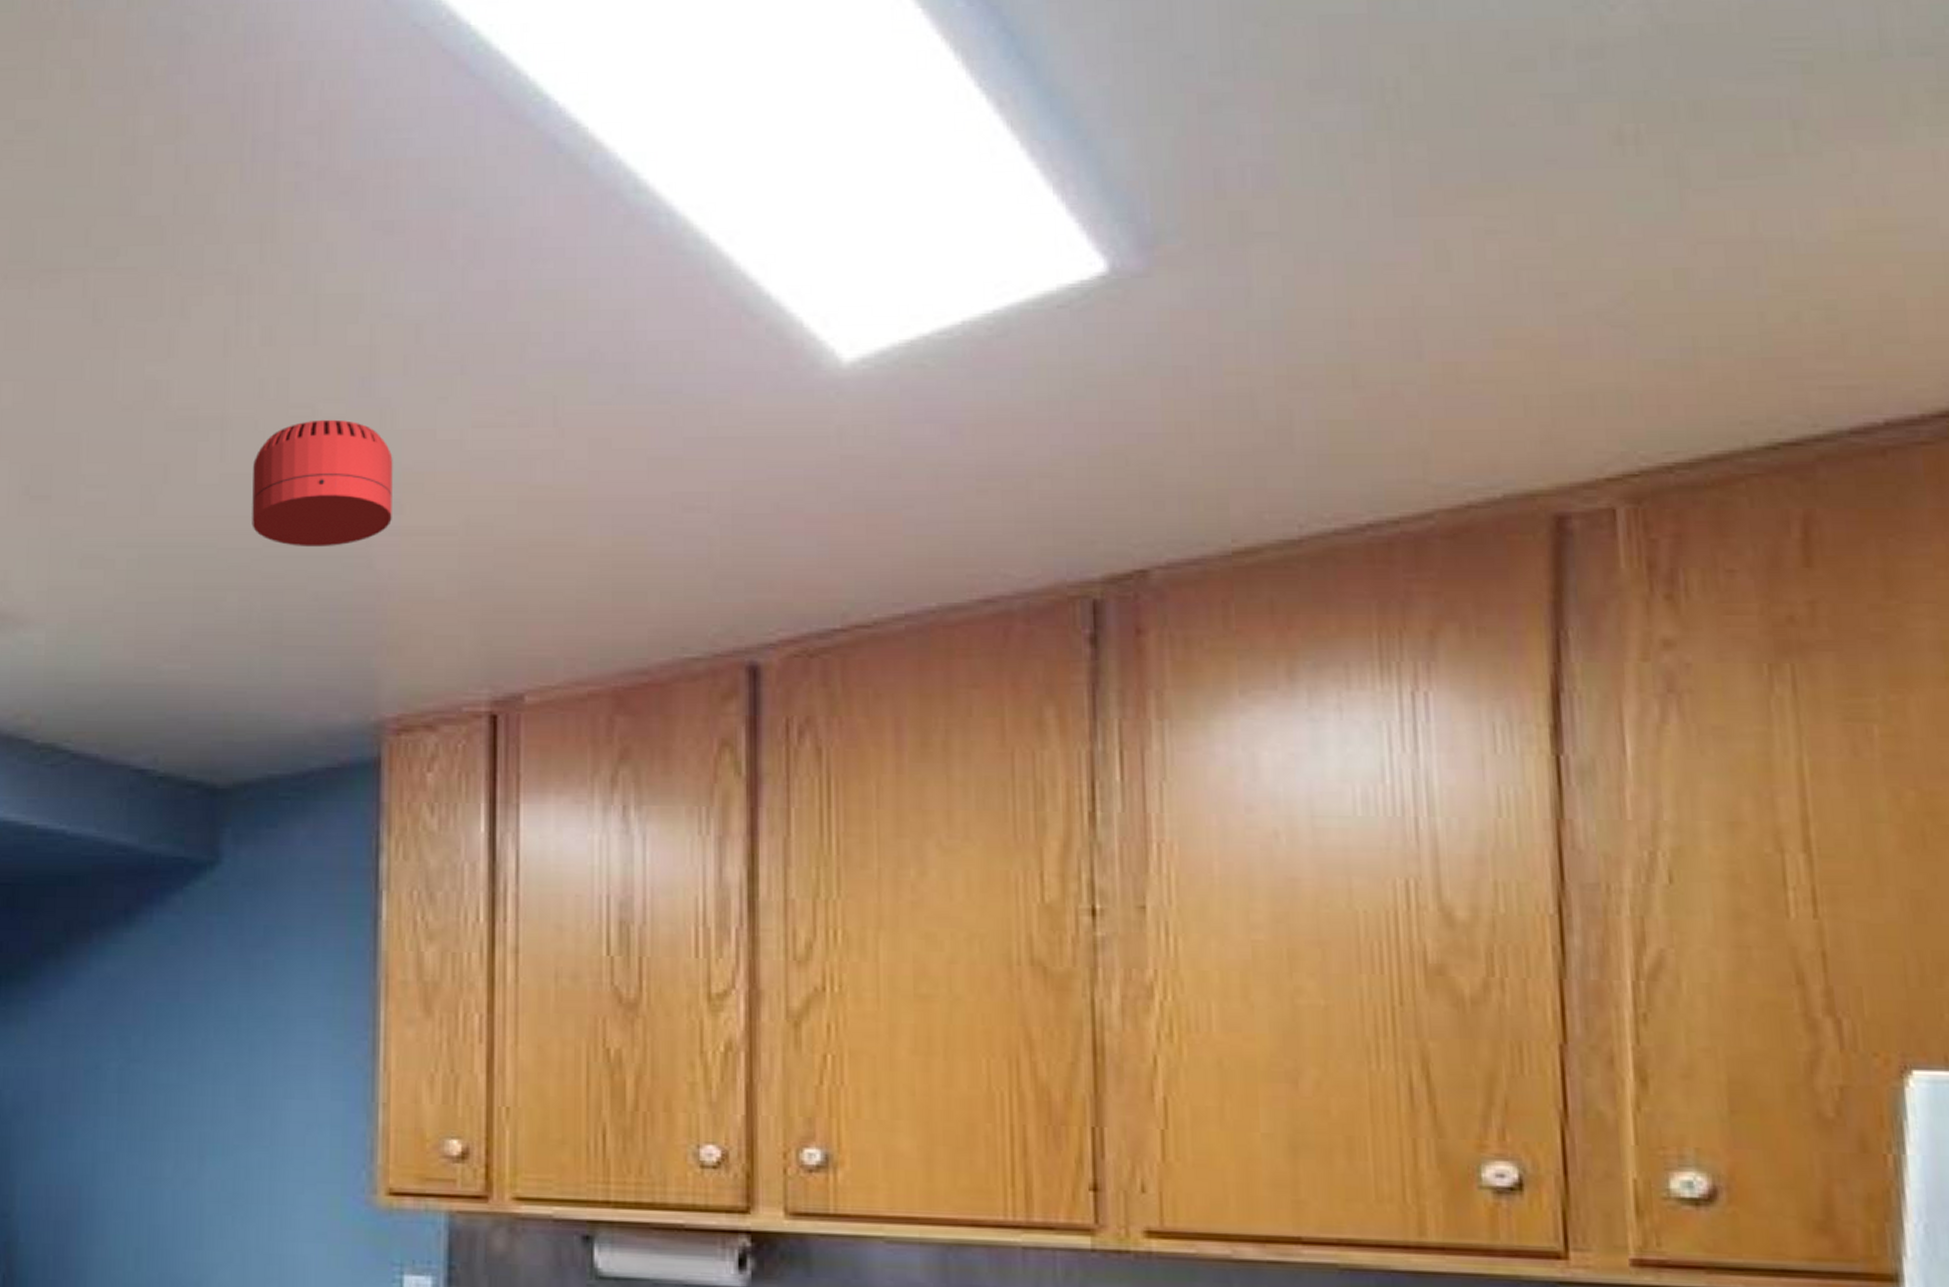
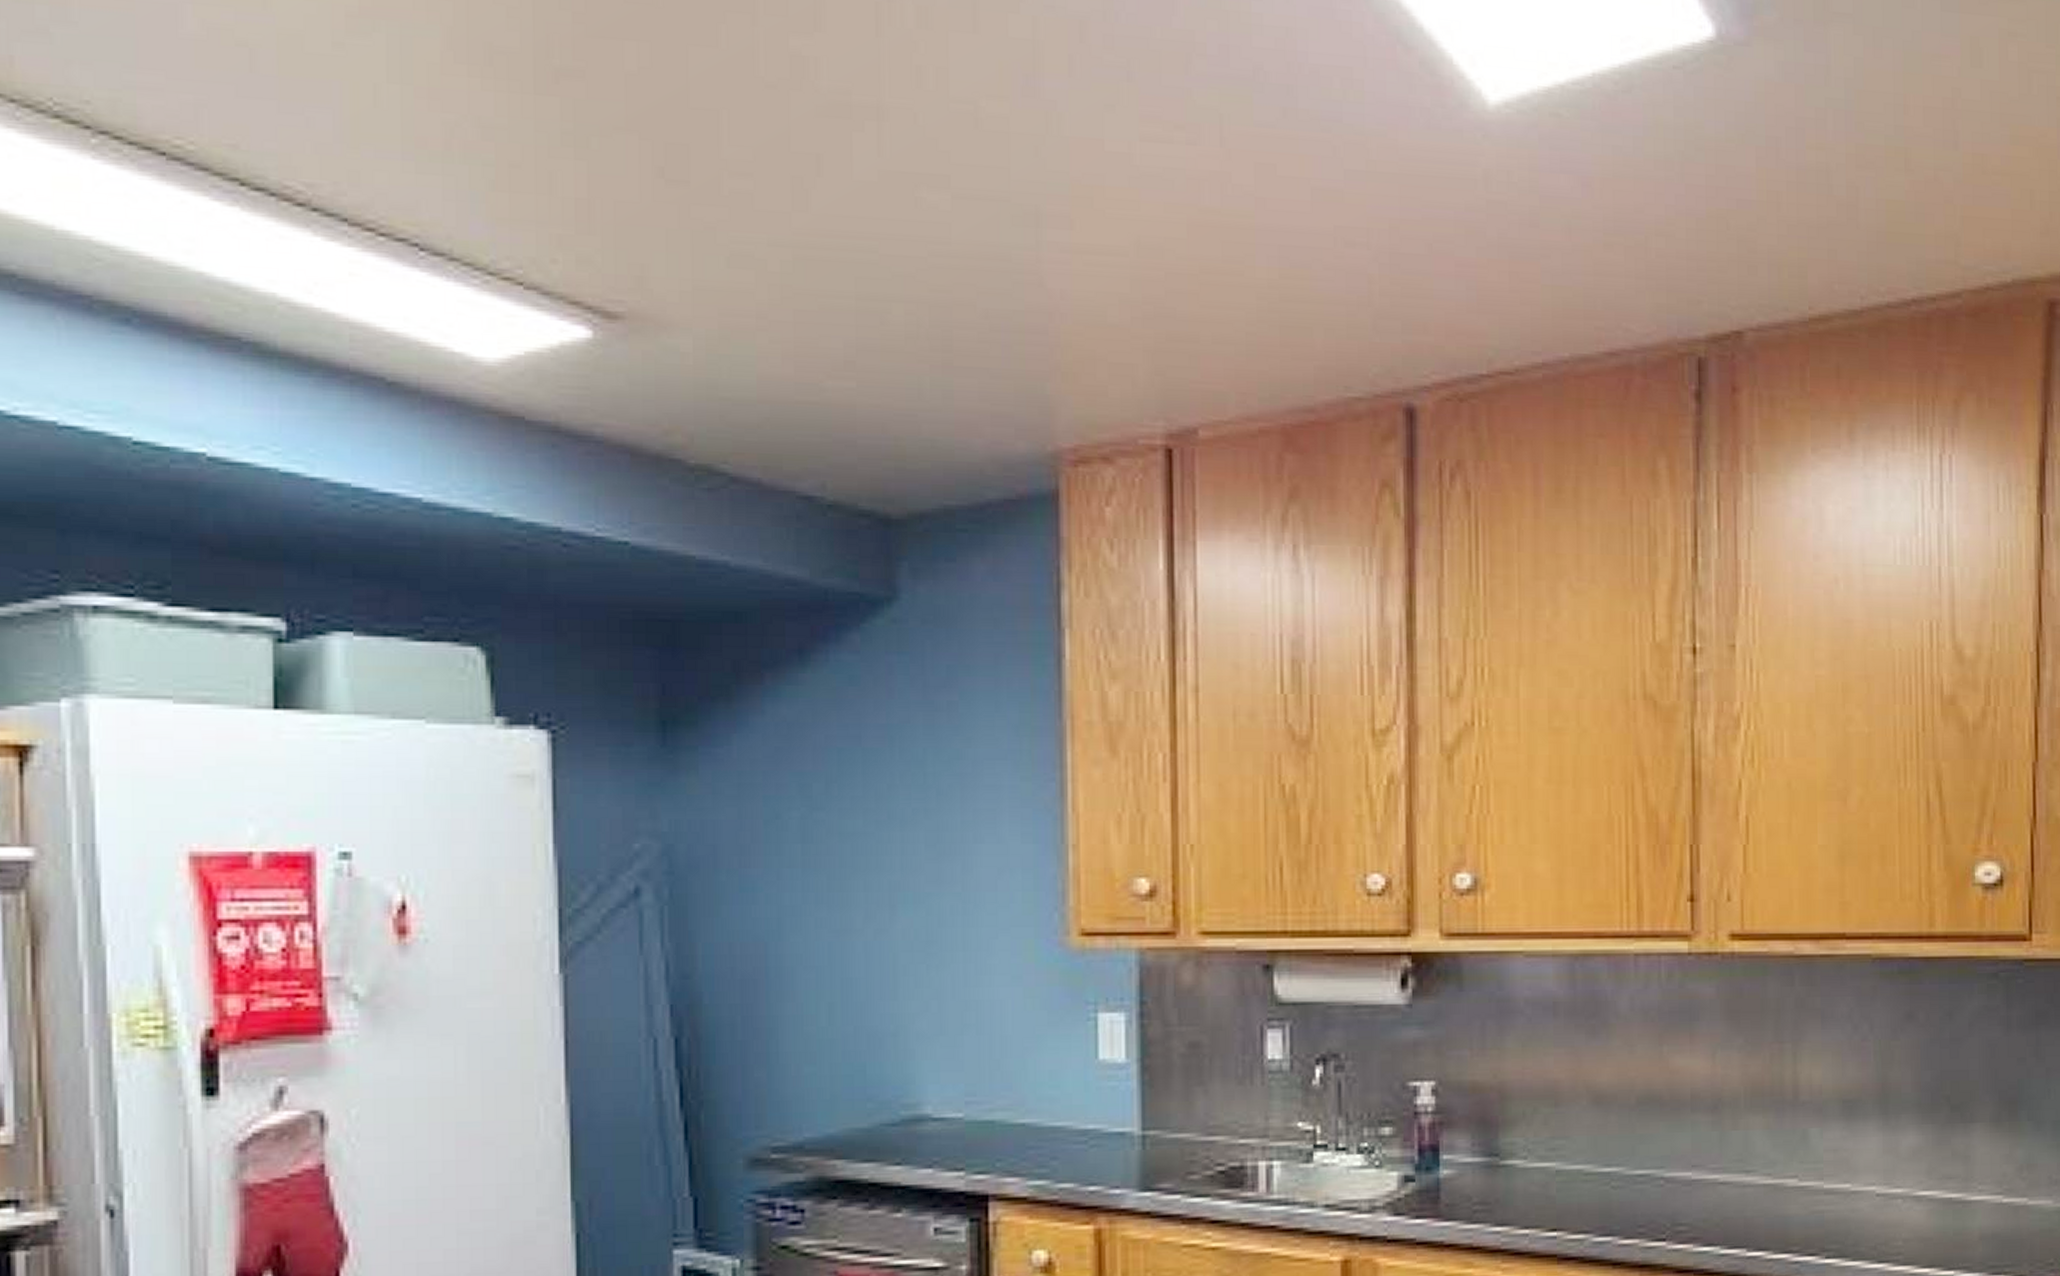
smoke detector: present [252,419,393,548] -> none [914,118,1062,260]

